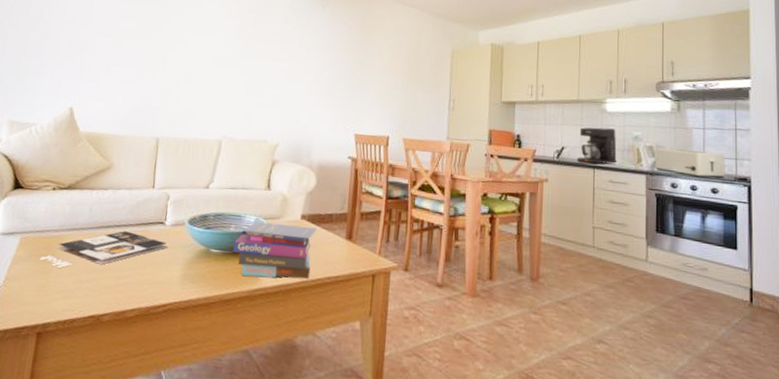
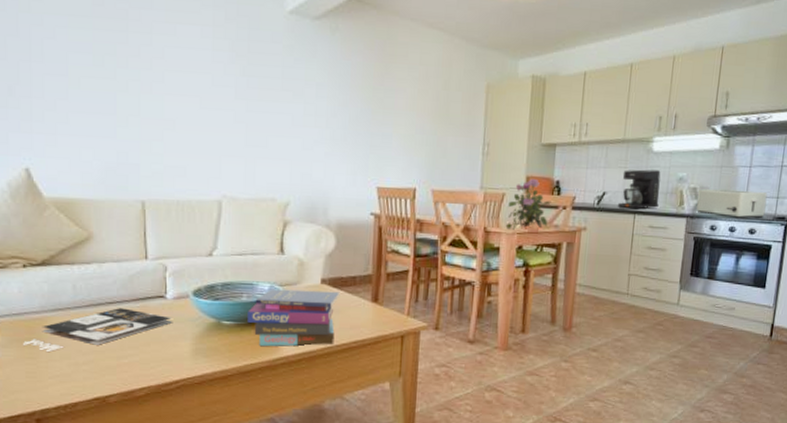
flower bouquet: none [471,132,513,178] -> present [505,179,551,230]

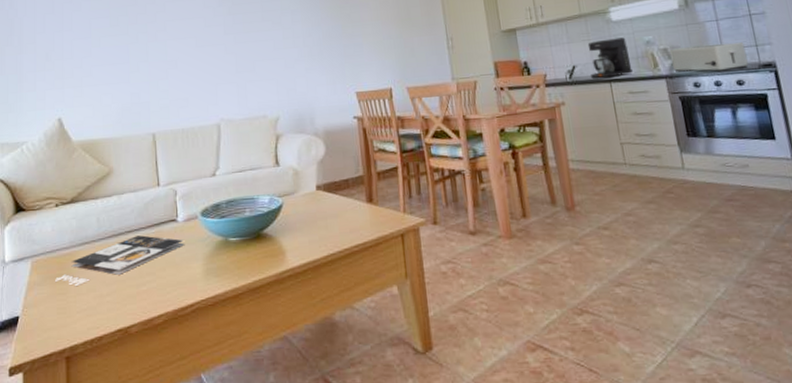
books: present [247,289,341,347] -> none [251,196,337,261]
flower bouquet: present [505,179,551,230] -> none [482,63,525,115]

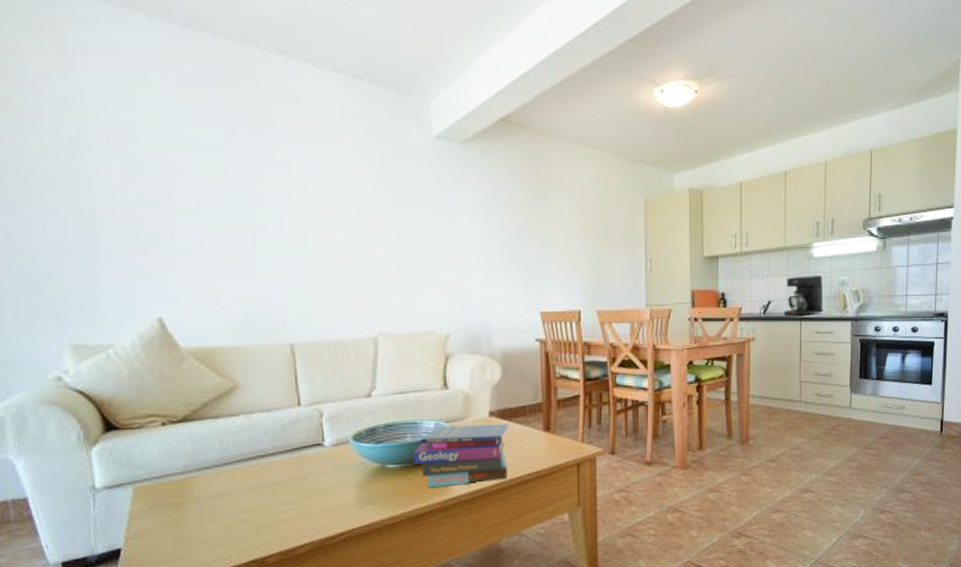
magazine: present [54,235,184,287] -> none [166,460,332,516]
books: none [251,196,337,261] -> present [413,423,511,489]
toaster: present [670,42,749,73] -> none [860,289,926,319]

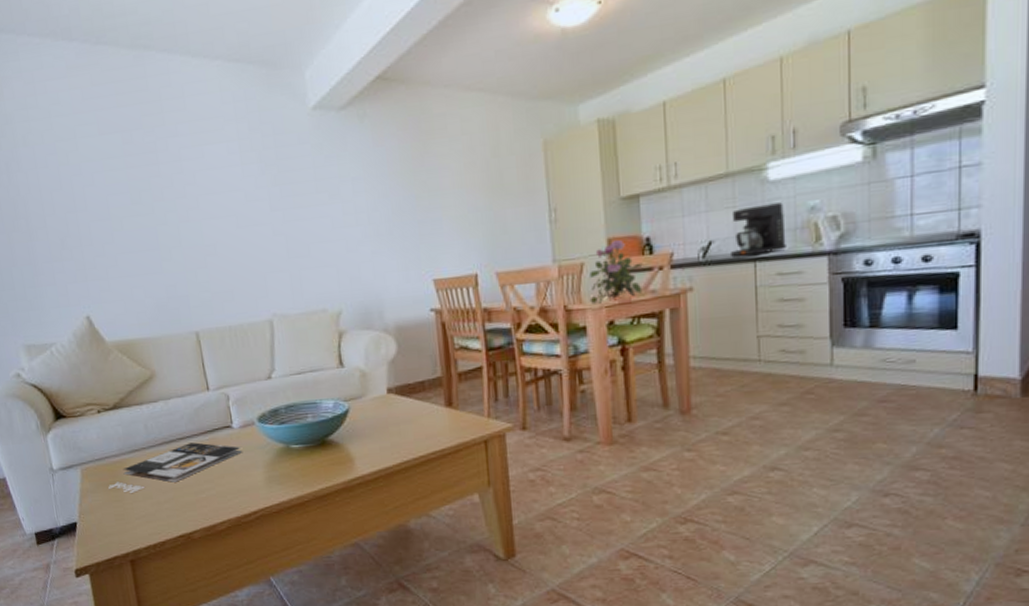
magazine: none [166,460,332,516] -> present [107,442,242,494]
books: present [413,423,511,489] -> none [315,400,411,468]
flower bouquet: none [674,293,718,346] -> present [589,240,643,304]

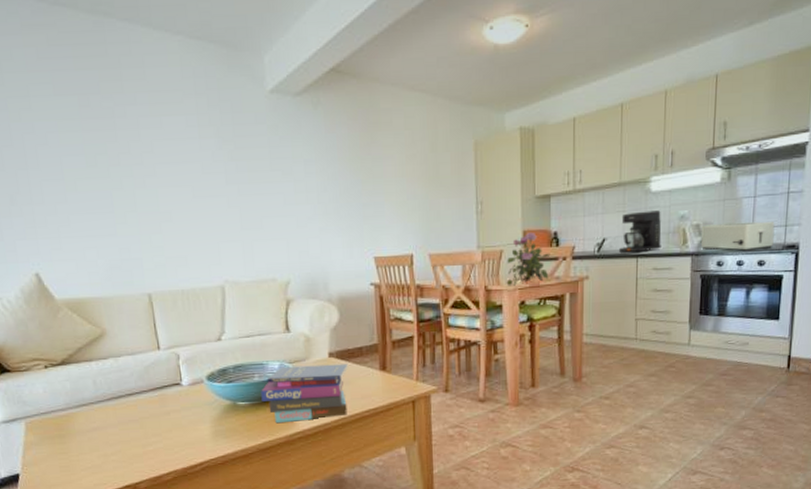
magazine: present [107,442,242,494] -> none [53,398,190,447]
books: none [315,400,411,468] -> present [261,363,349,424]
toaster: none [841,205,943,247] -> present [701,221,775,252]

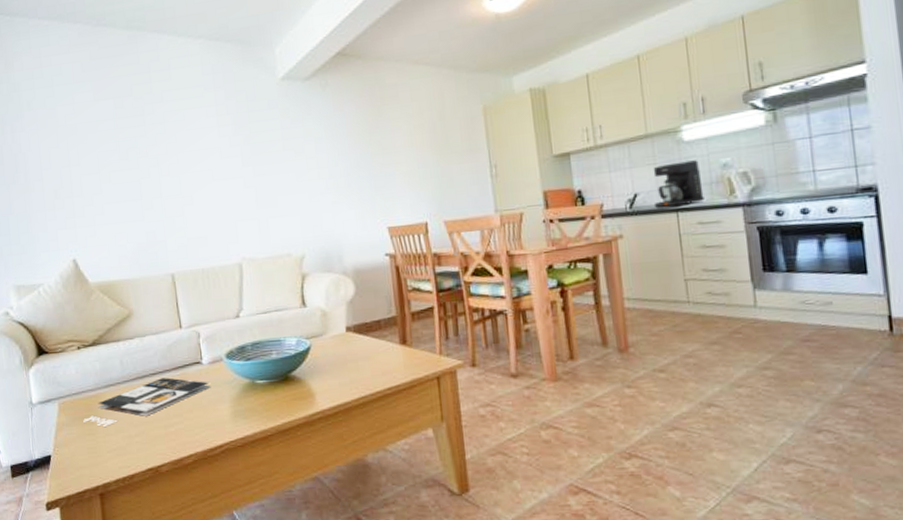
magazine: none [53,398,190,447] -> present [82,377,210,428]
books: present [261,363,349,424] -> none [279,338,368,403]
flower bouquet: present [506,233,550,286] -> none [528,193,577,250]
toaster: present [701,221,775,252] -> none [751,163,844,200]

